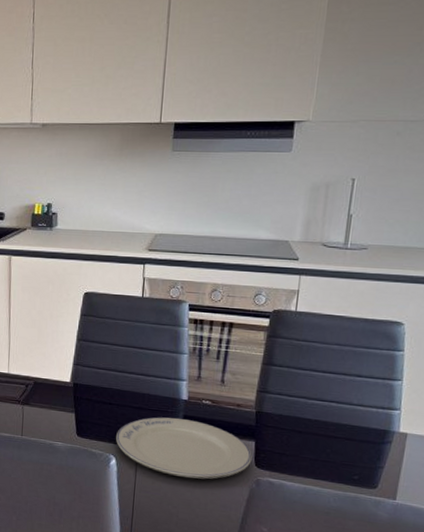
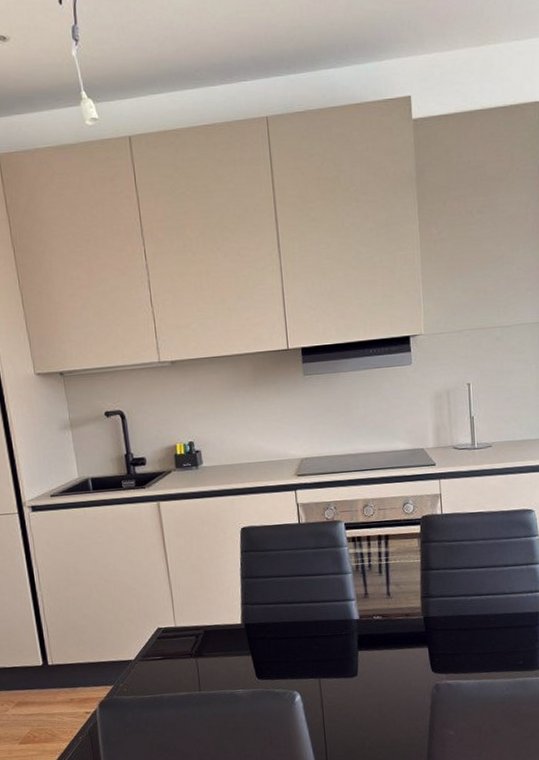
plate: present [116,417,252,480] -> none [296,638,428,699]

